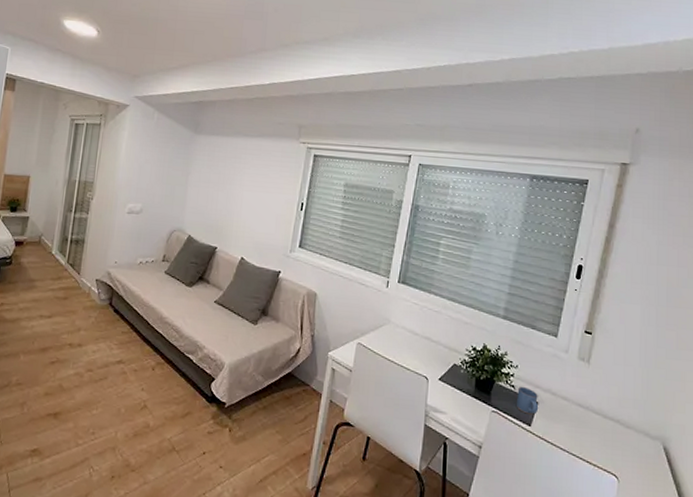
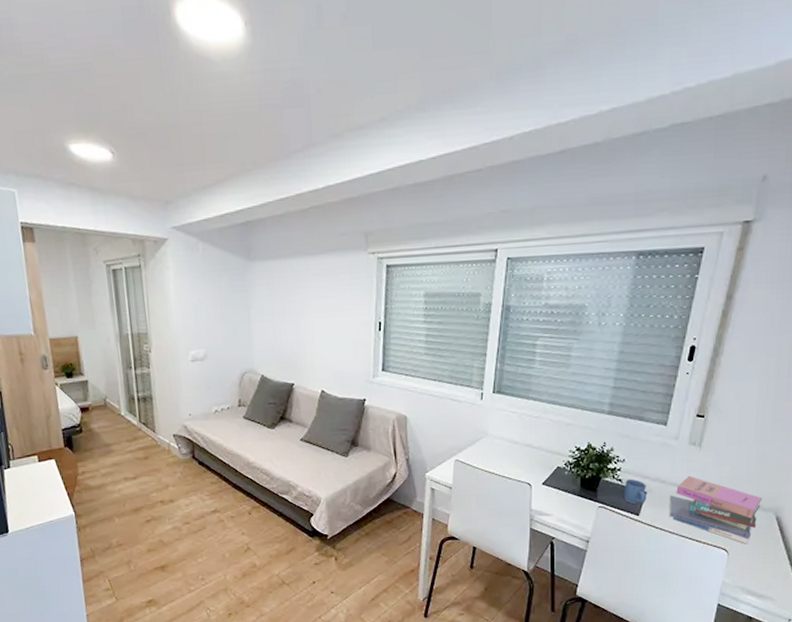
books: none [559,391,650,473] -> present [668,475,763,544]

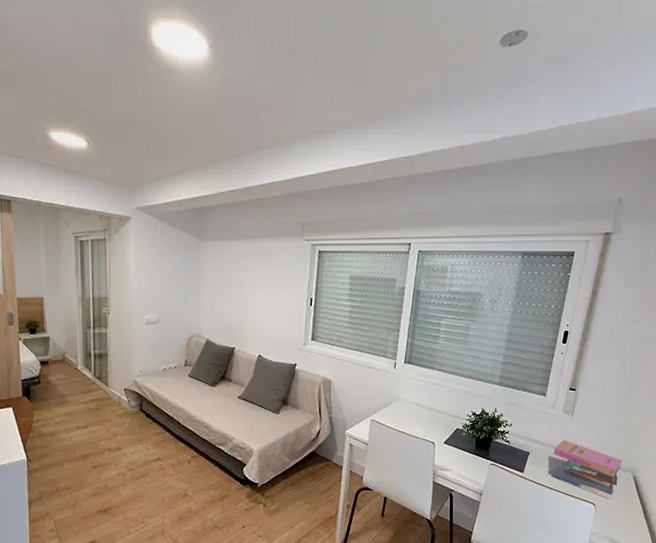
mug: present [623,479,647,505] -> none [510,441,530,463]

